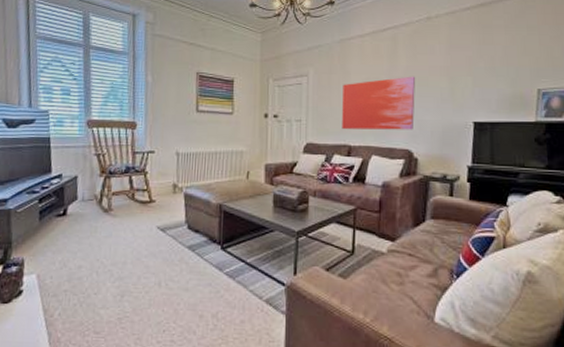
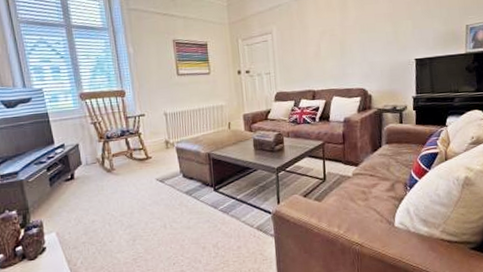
wall art: present [341,76,416,130] -> none [303,24,366,77]

